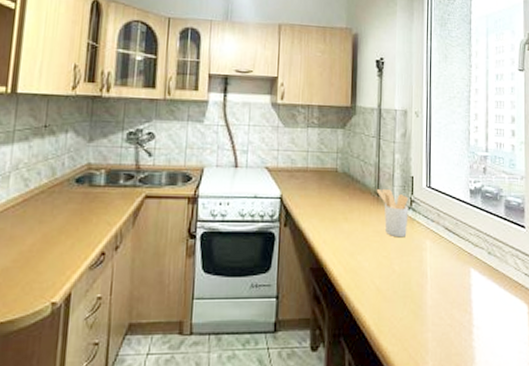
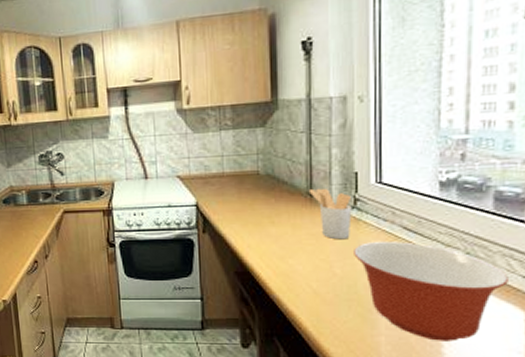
mixing bowl: none [409,241,516,335] -> present [354,242,508,341]

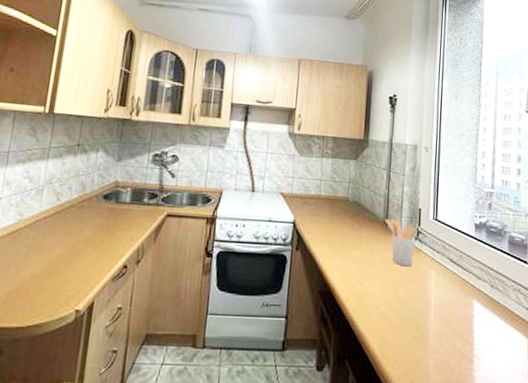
mixing bowl: present [354,242,508,341] -> none [414,271,517,365]

